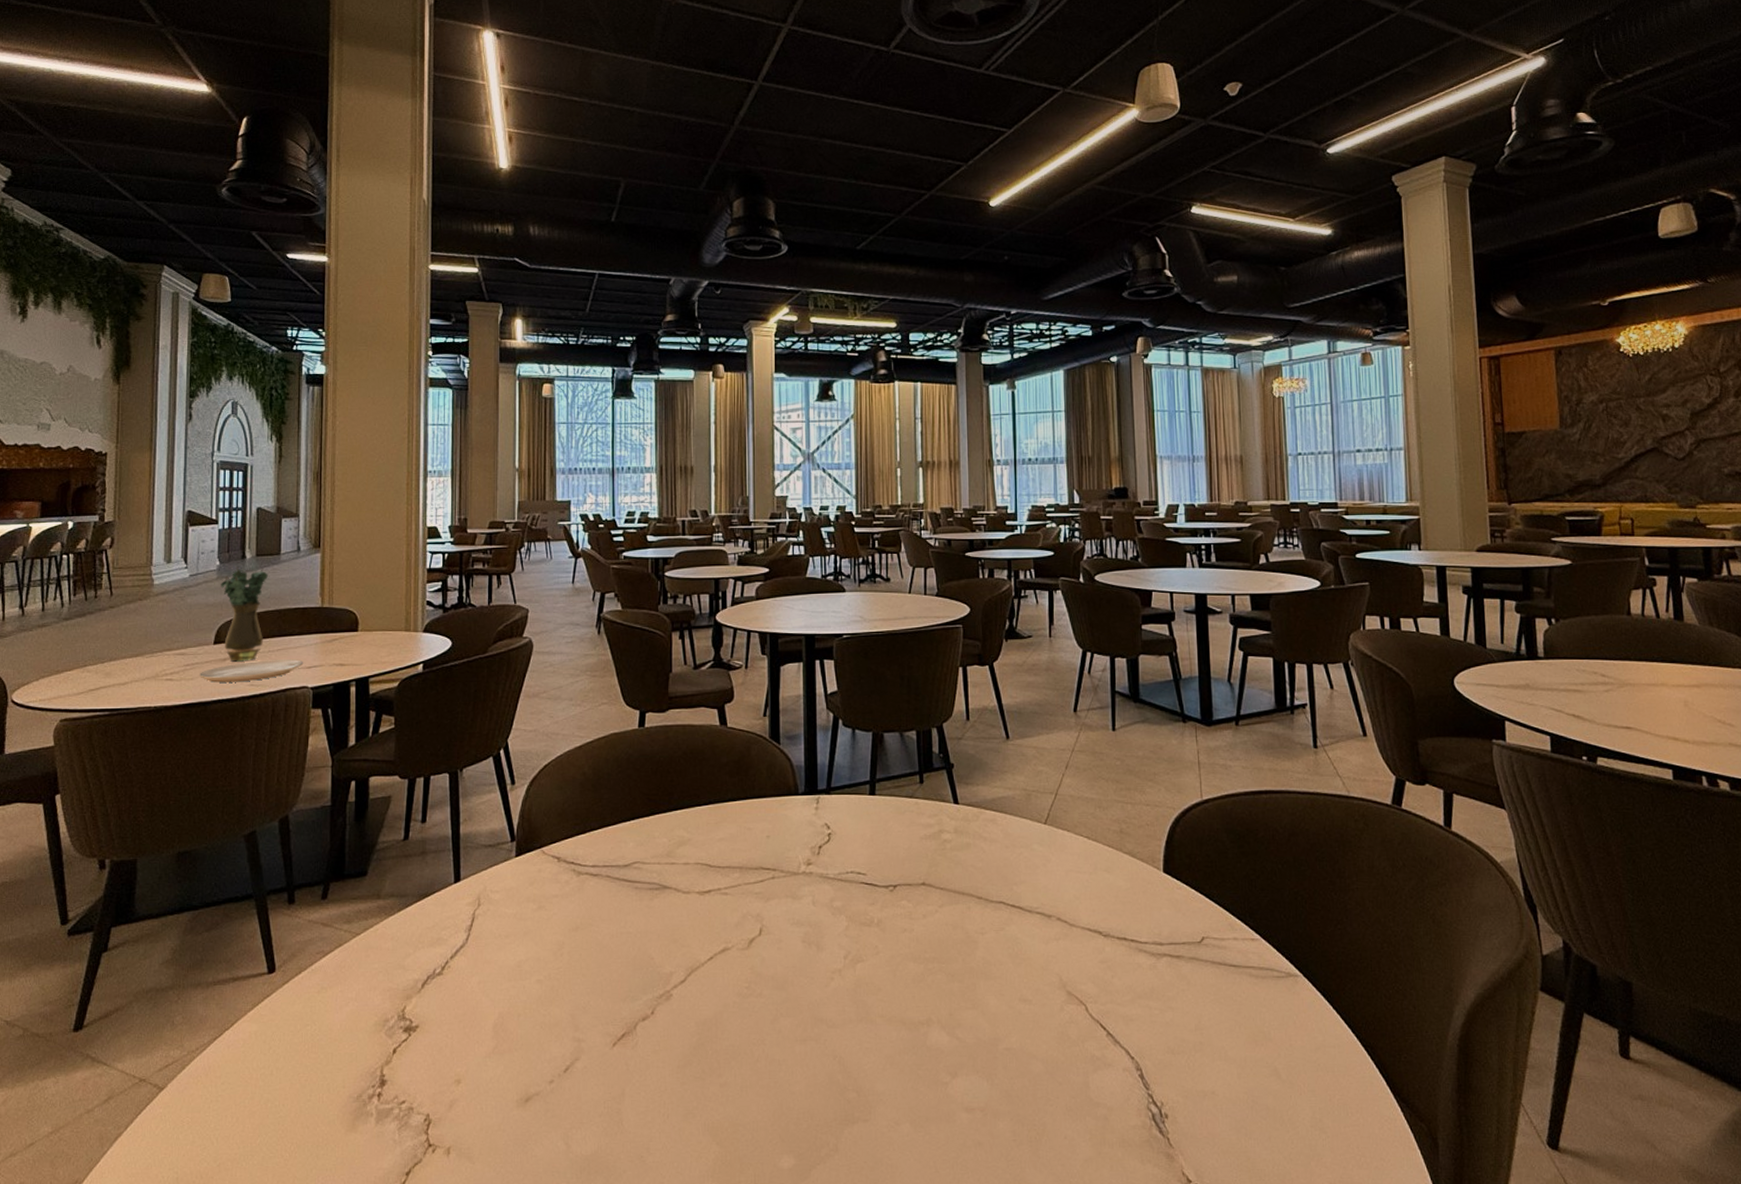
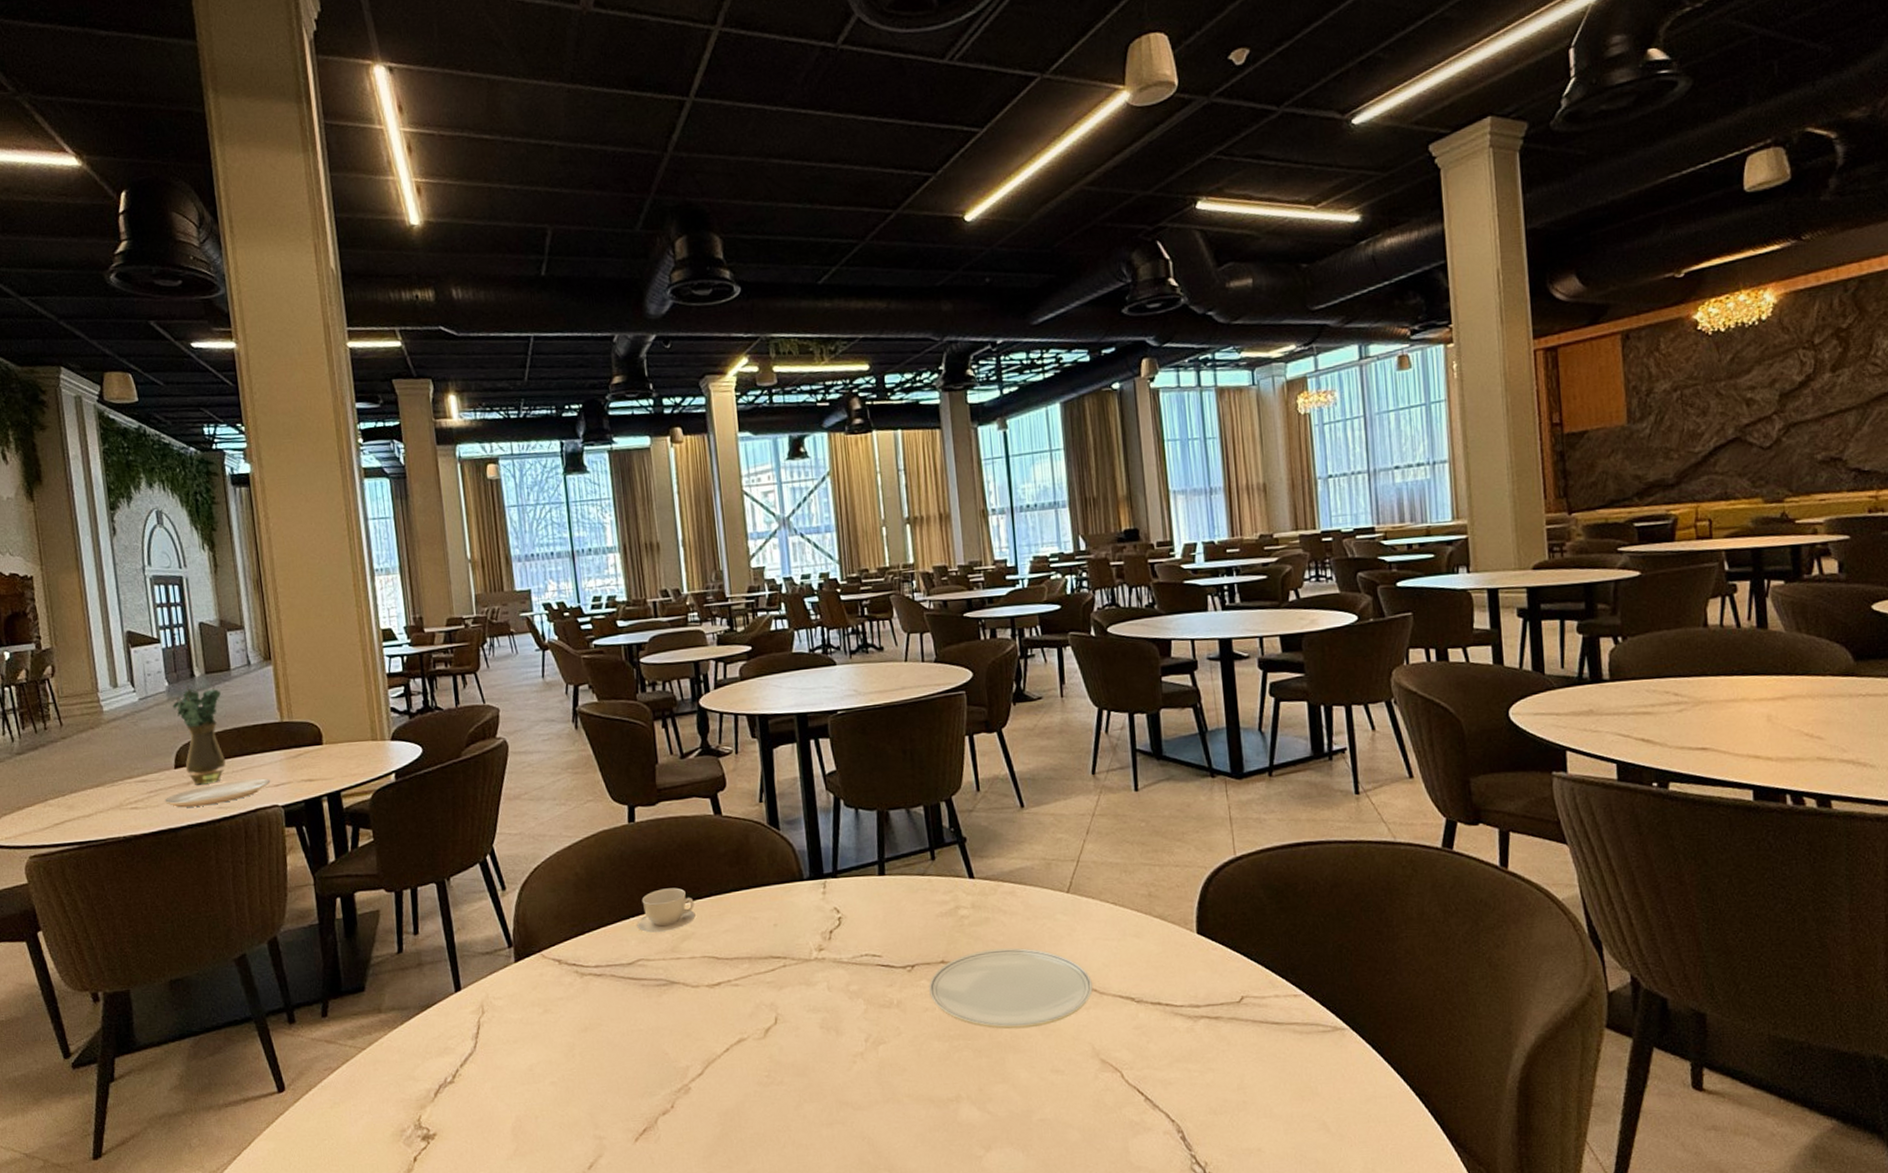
teacup: none [636,793,693,836] -> present [636,887,696,933]
plate: none [909,874,1063,955] -> present [929,948,1093,1030]

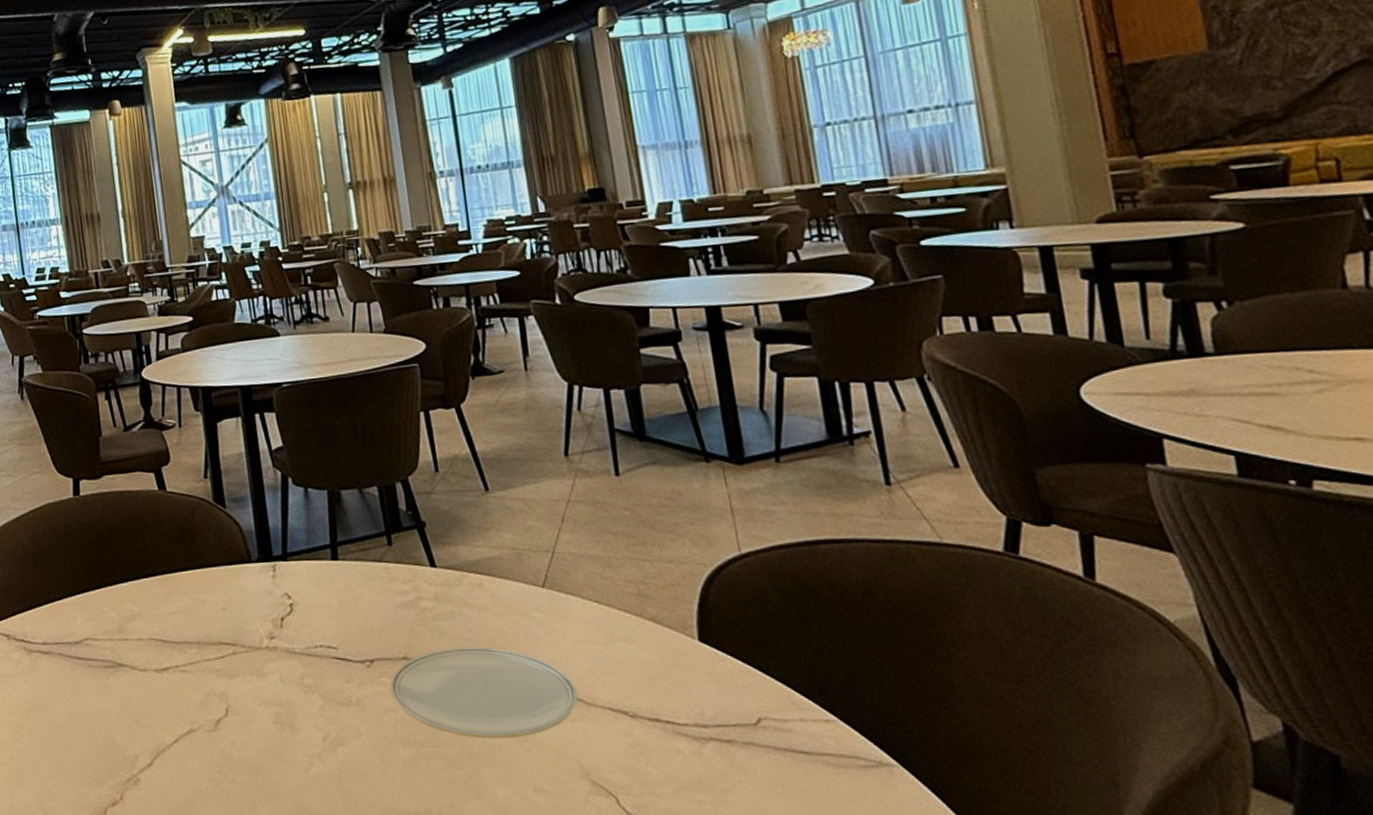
teacup: present [636,887,696,933] -> none [83,565,142,611]

